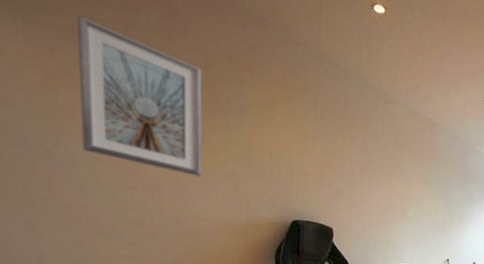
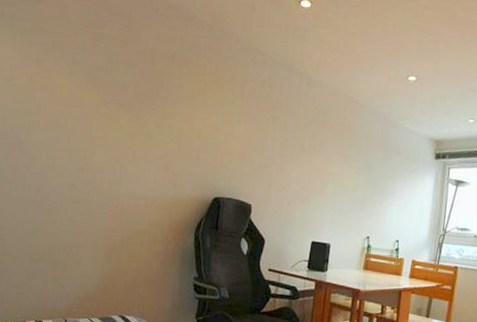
picture frame: present [77,15,202,177] -> none [46,33,149,159]

